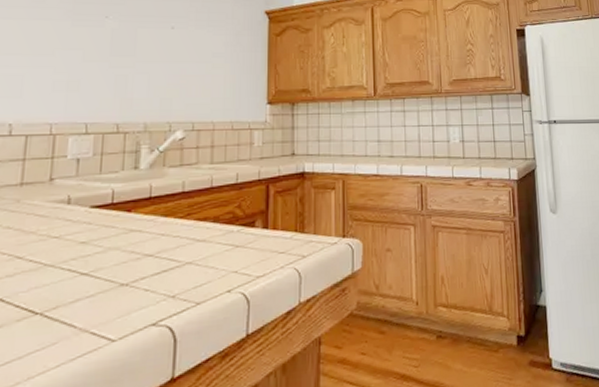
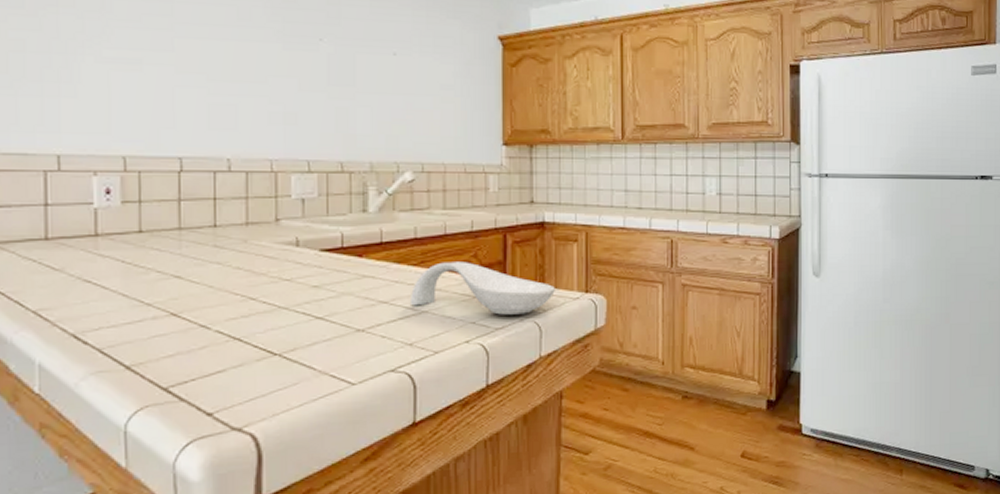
spoon rest: none [174,212,314,263] -> present [409,262,555,315]

